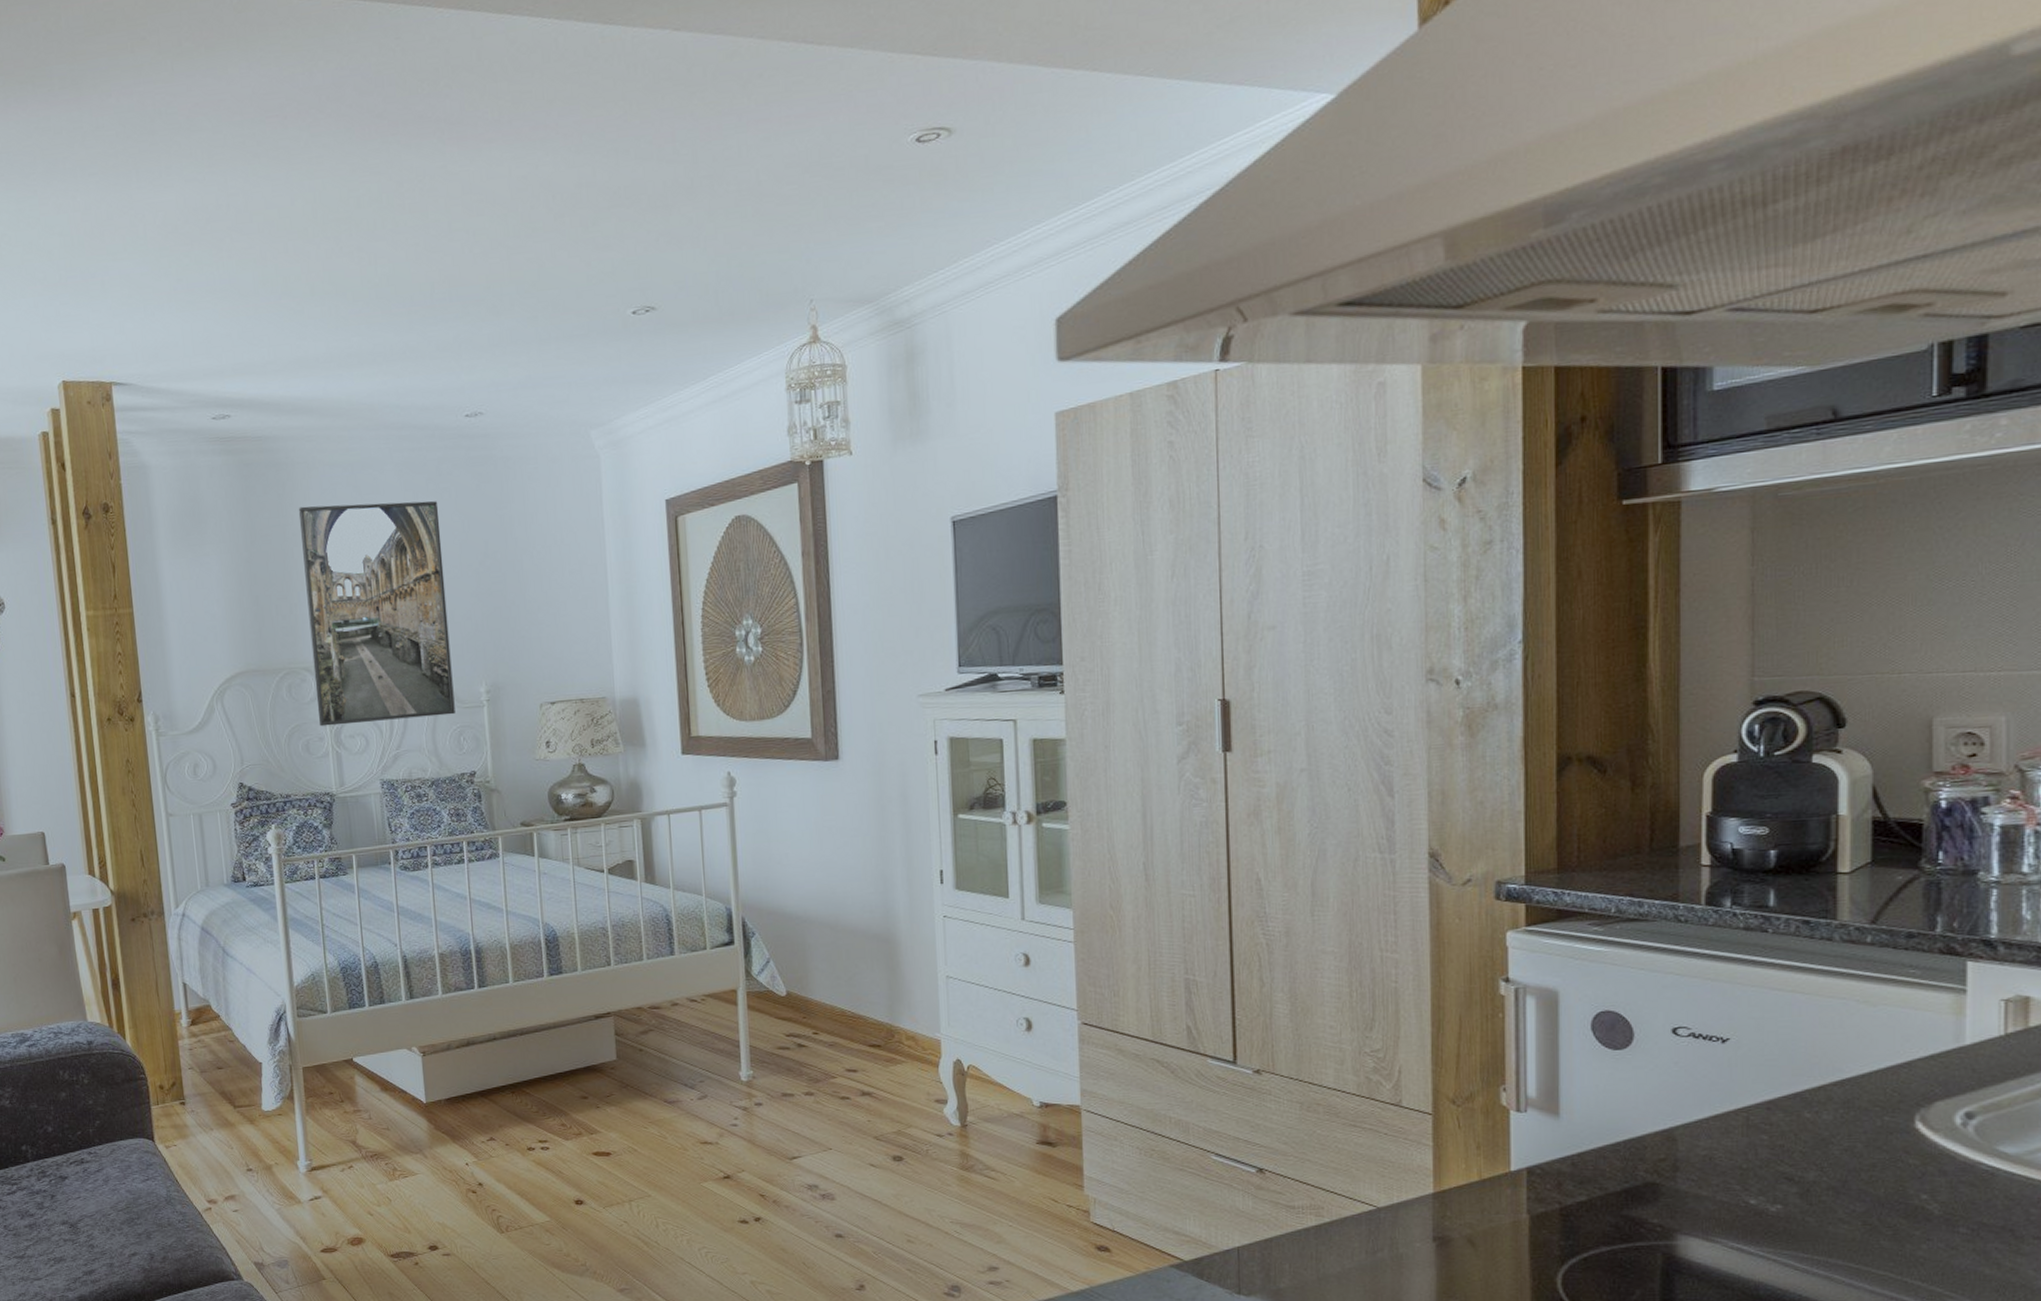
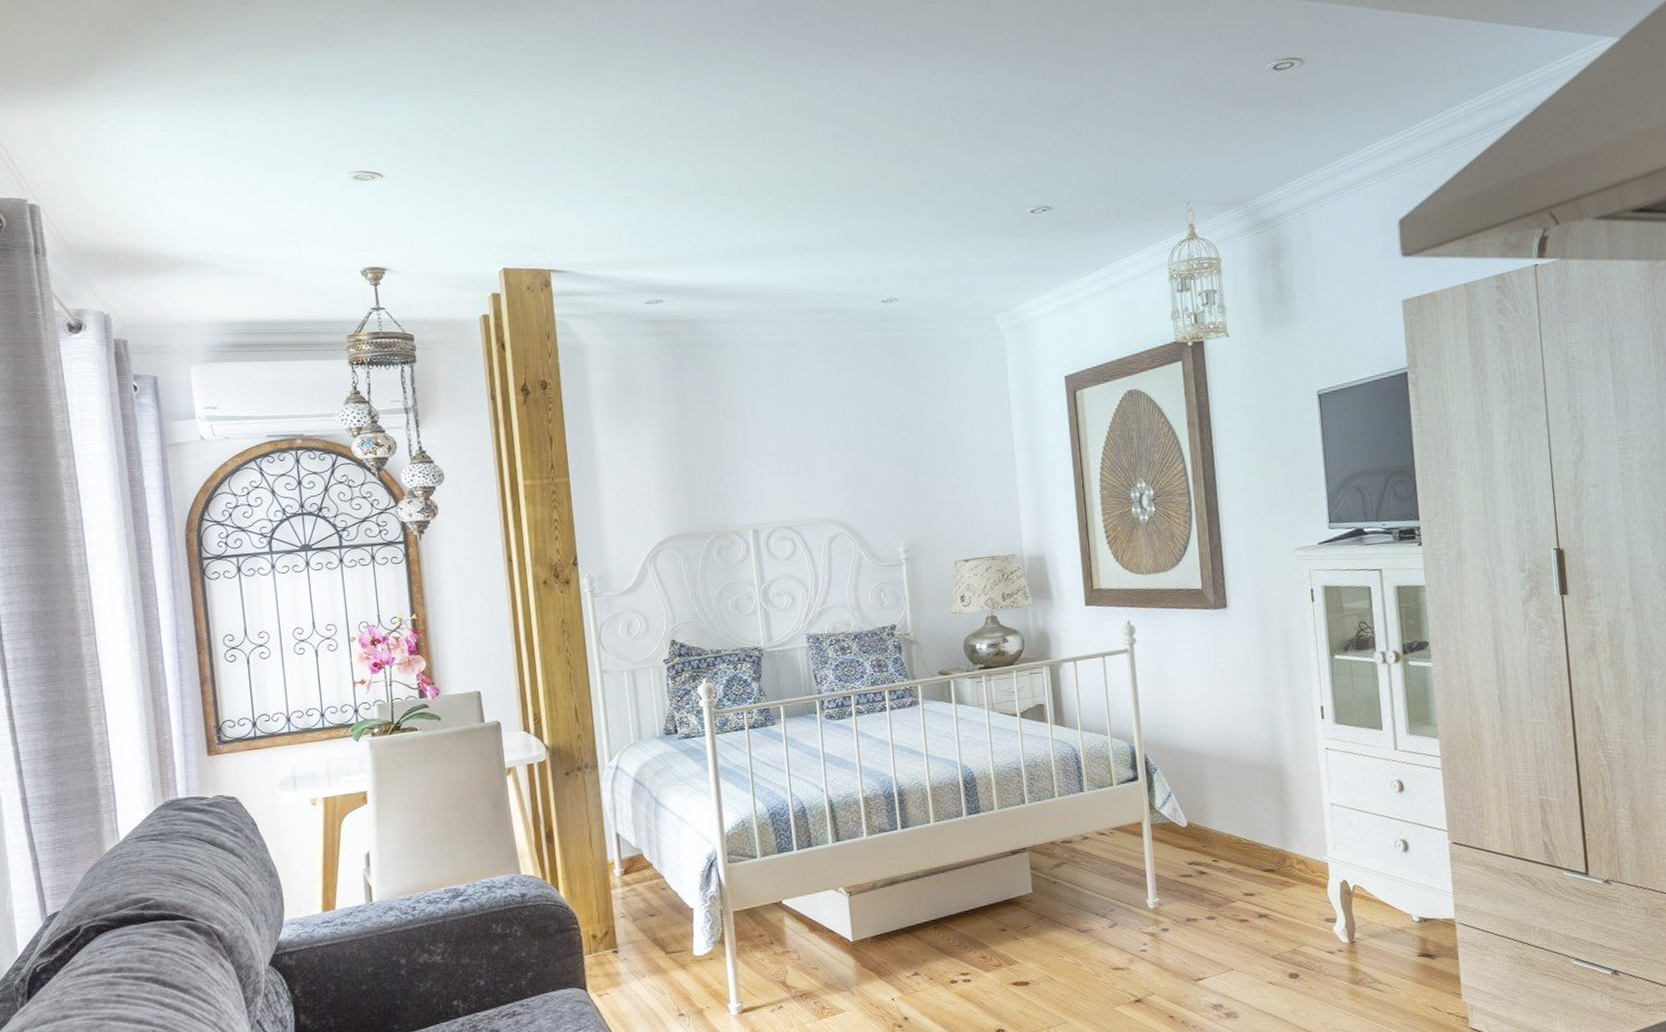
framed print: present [298,501,455,727] -> none [727,377,876,586]

